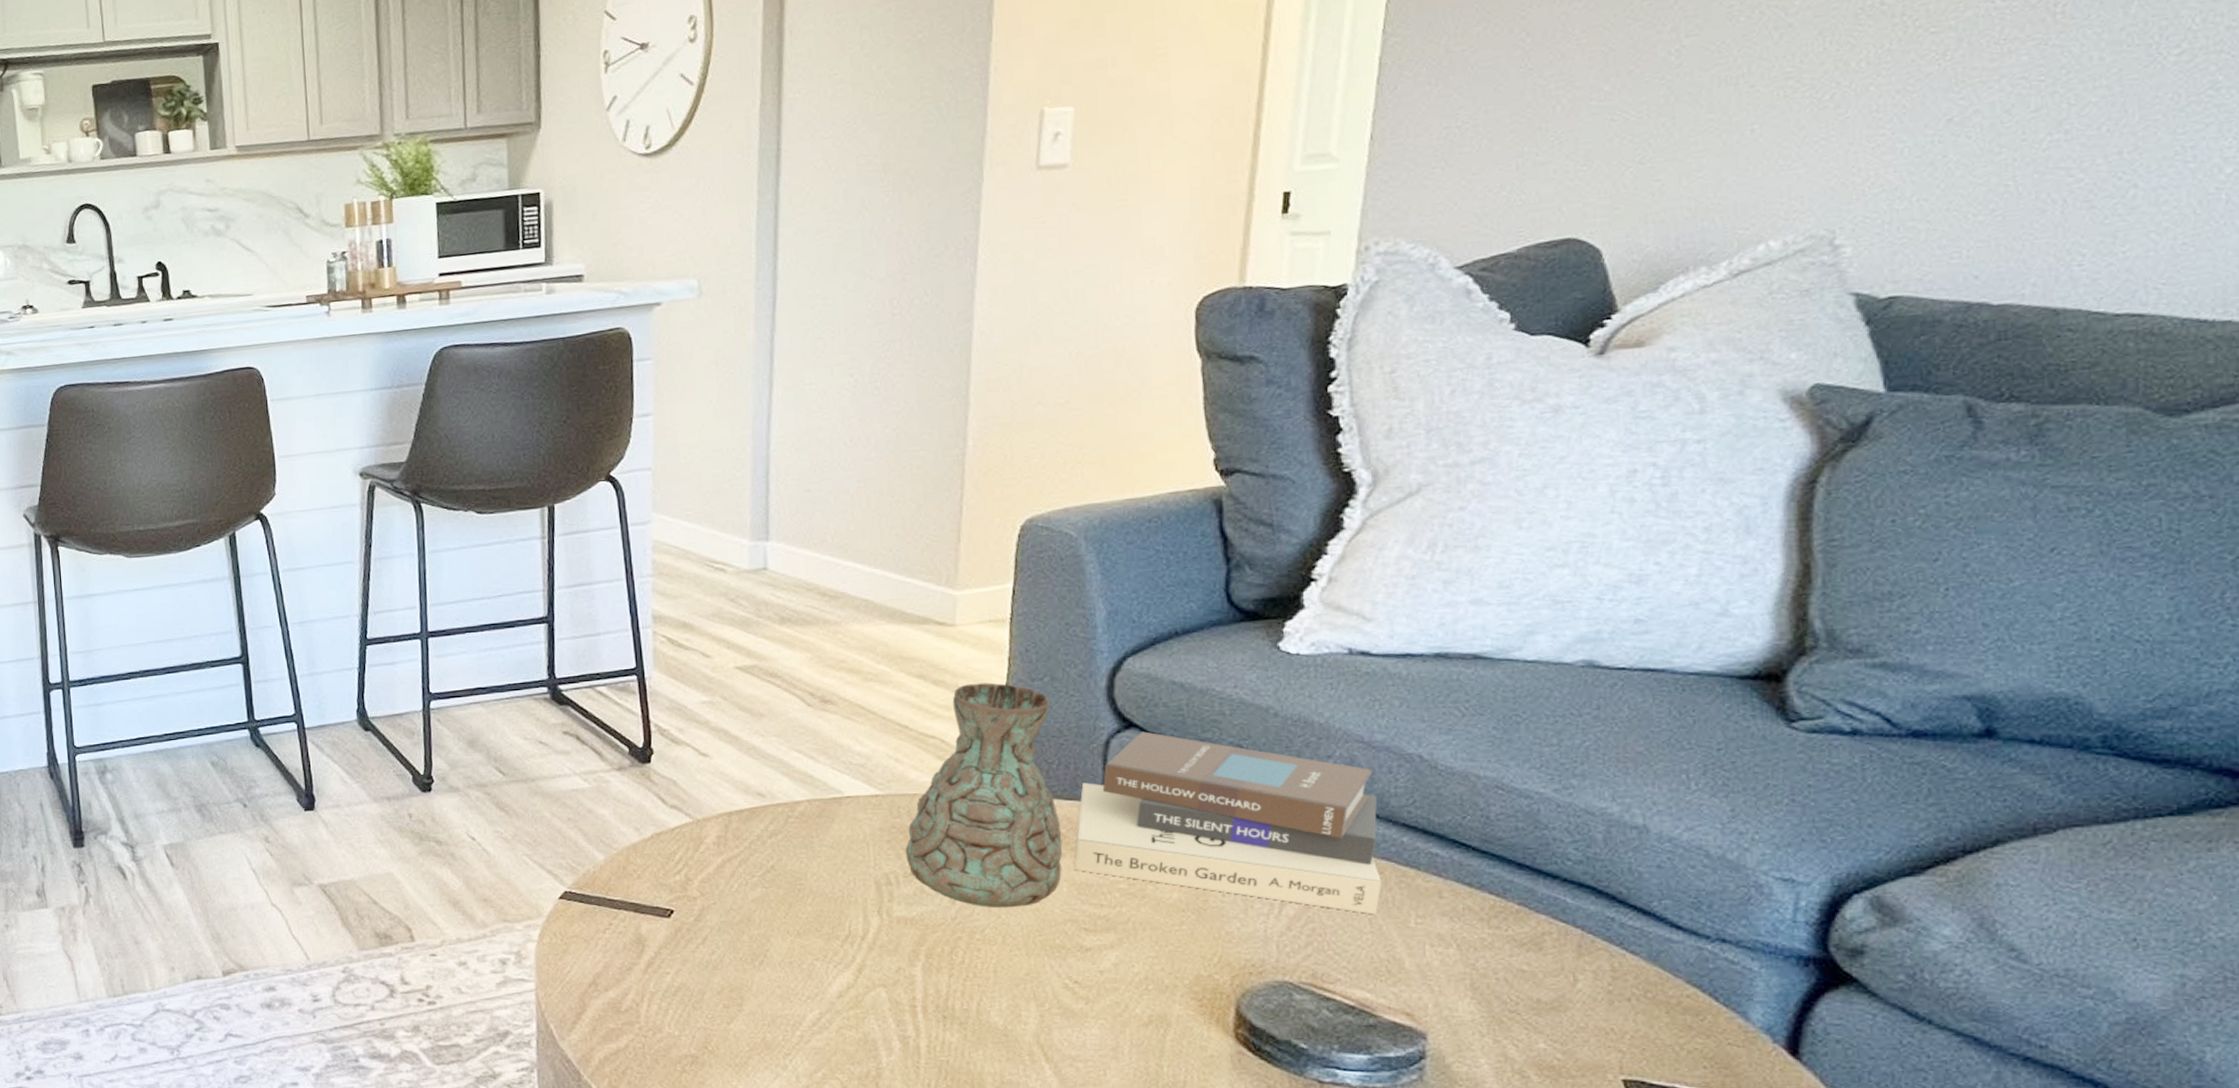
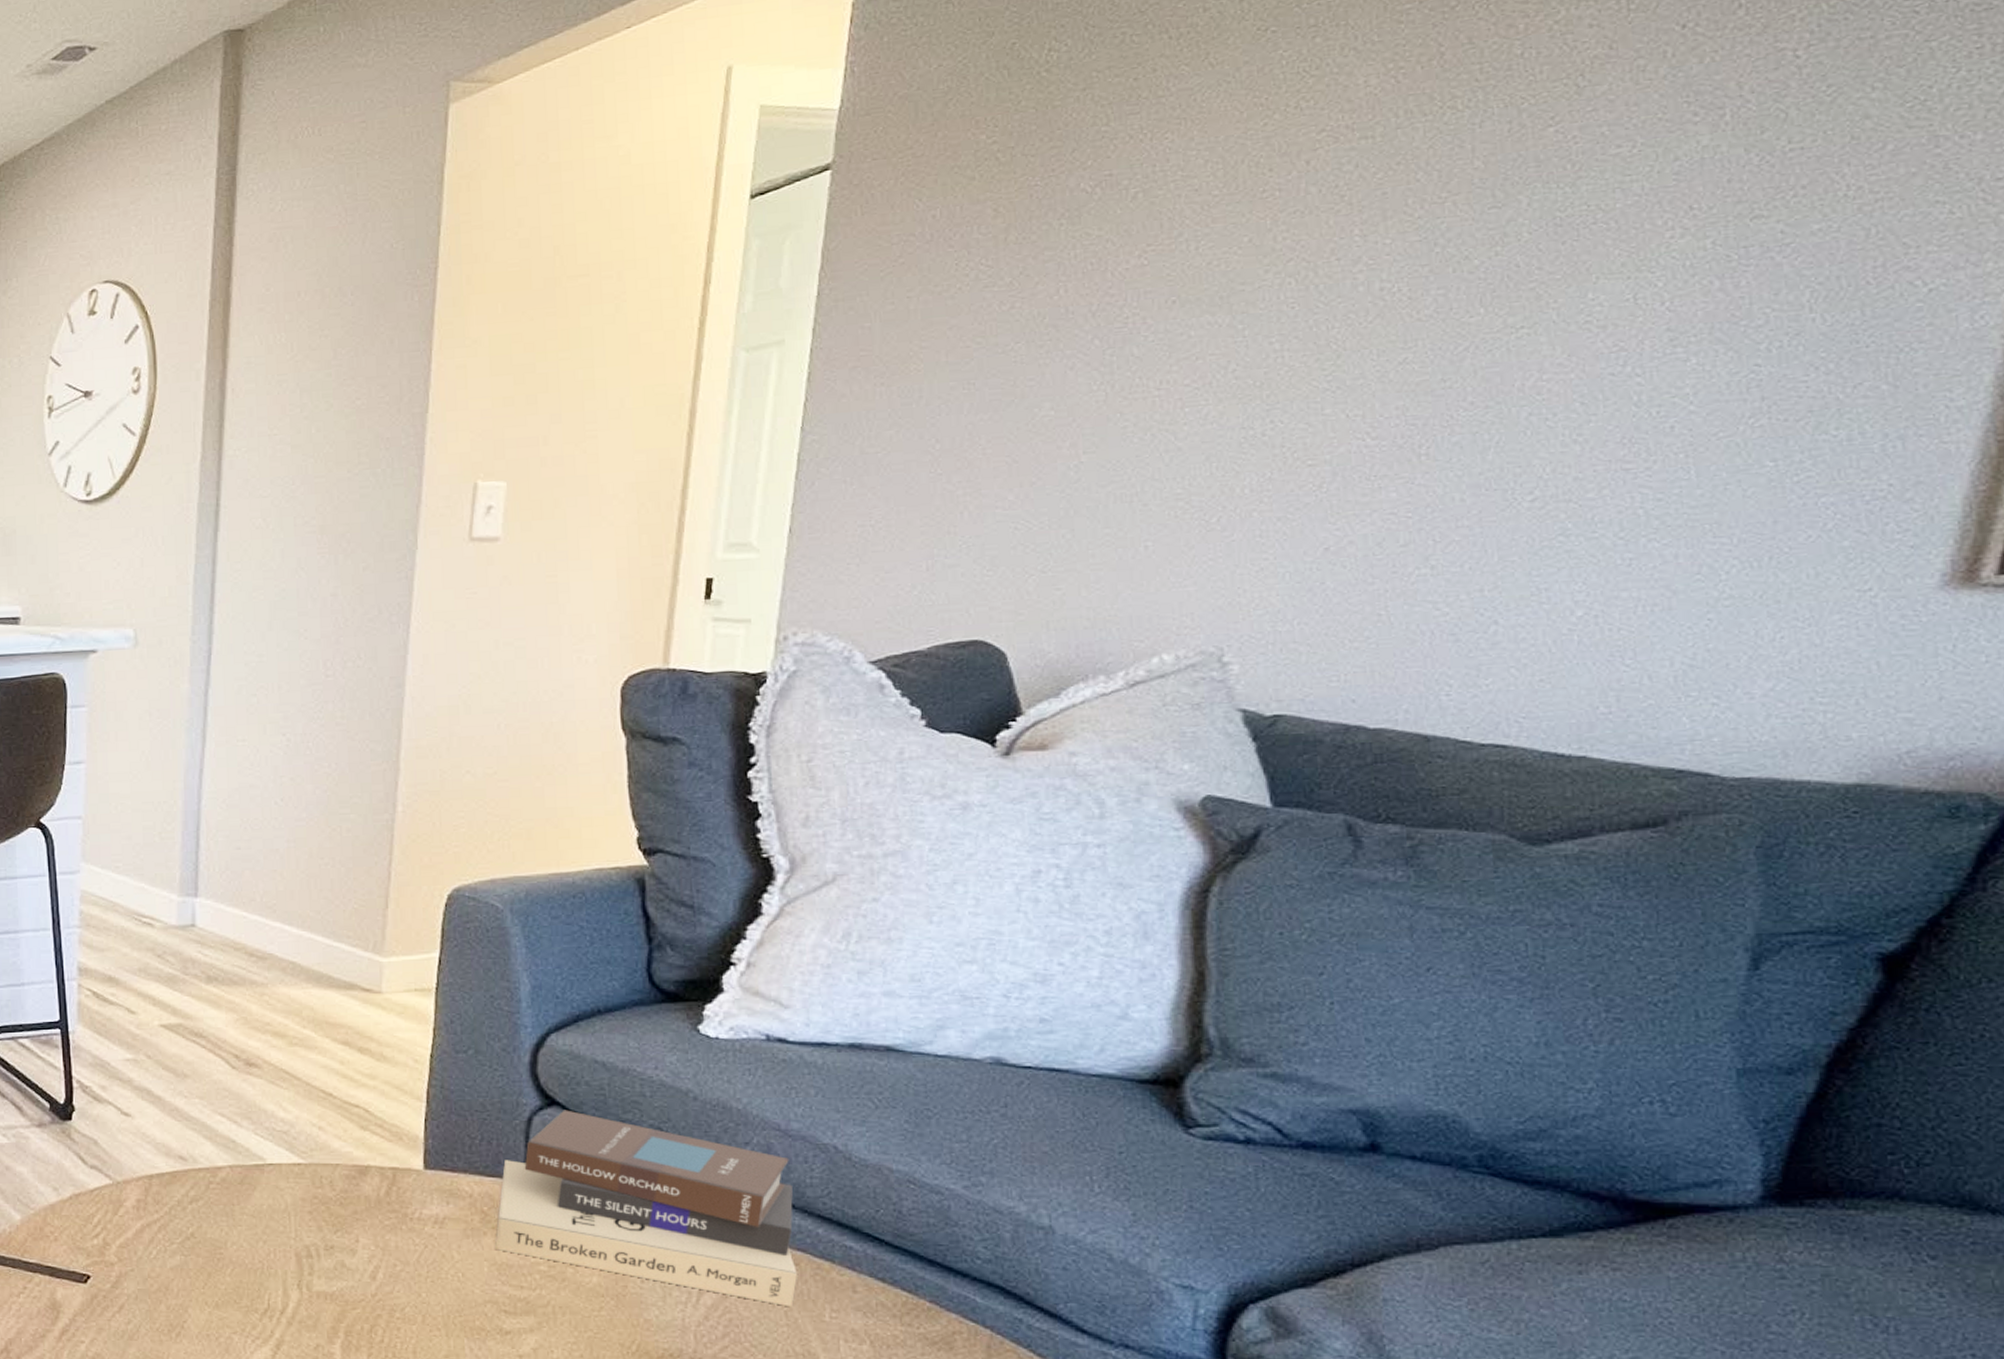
decorative vase: present [905,682,1063,908] -> none [326,1053,484,1287]

